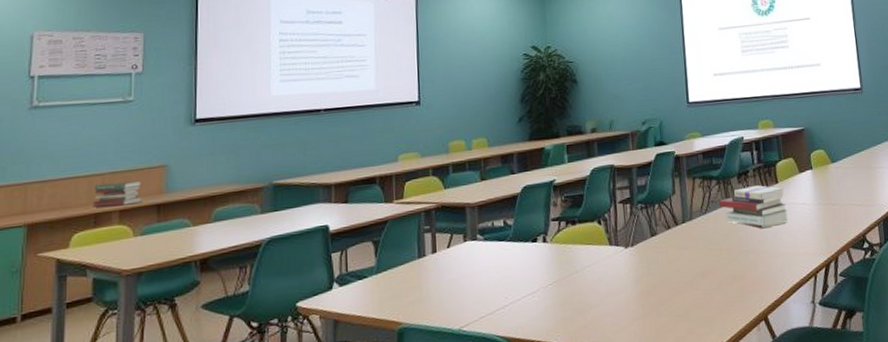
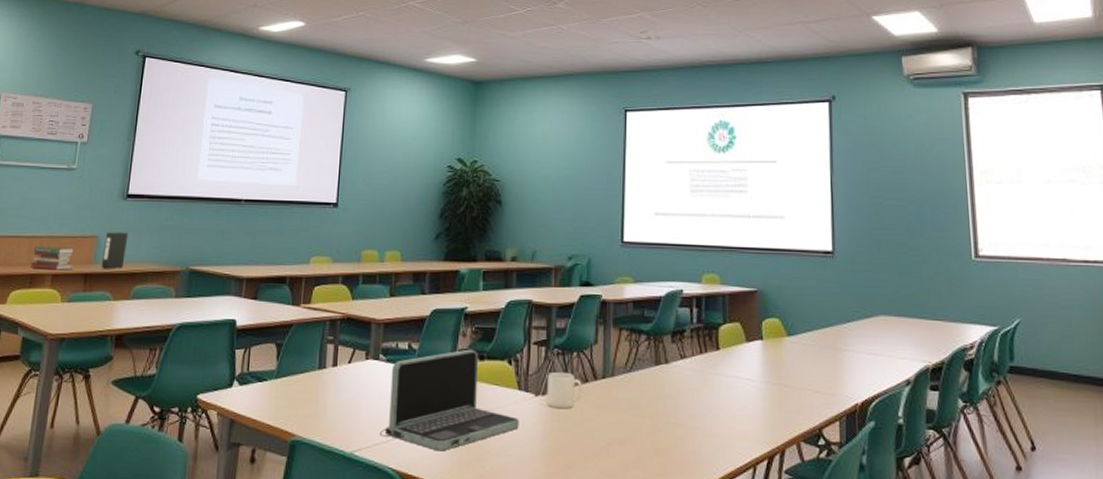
binder: none [174,157,202,198] -> present [100,232,129,270]
laptop: none [485,216,614,313] -> present [380,349,519,451]
mug: none [634,223,666,256] -> present [547,371,582,409]
books: present [718,185,788,229] -> none [646,348,728,401]

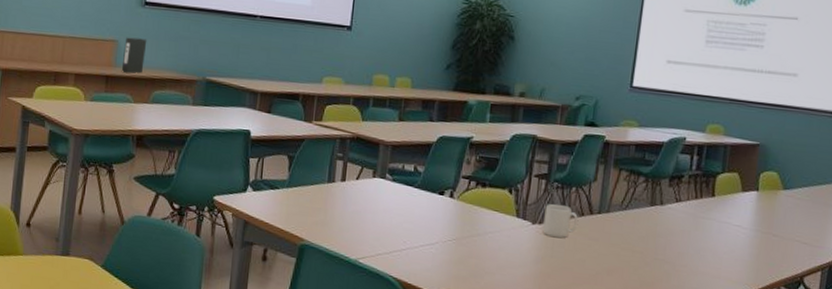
books: present [31,246,74,270] -> none [54,45,95,71]
laptop: present [380,349,519,451] -> none [383,176,515,266]

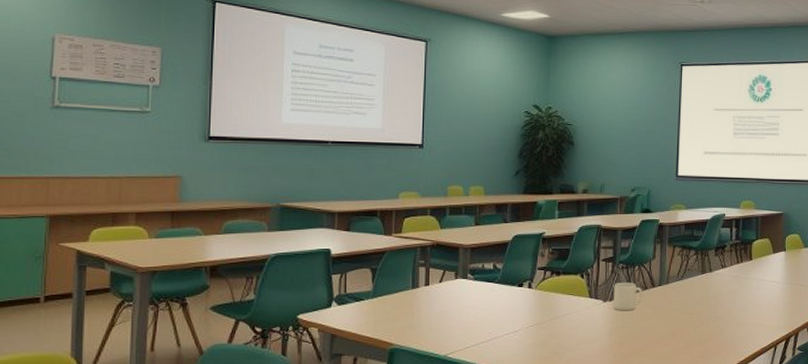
binder: present [121,37,147,74] -> none [187,172,214,208]

